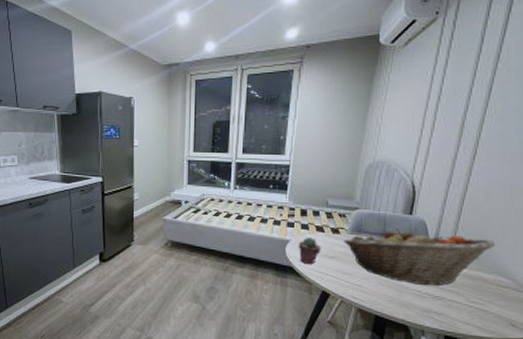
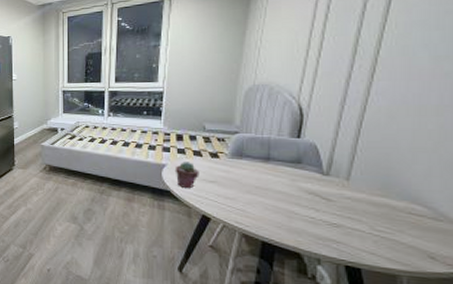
fruit basket: present [344,228,495,287] -> none [224,152,404,213]

